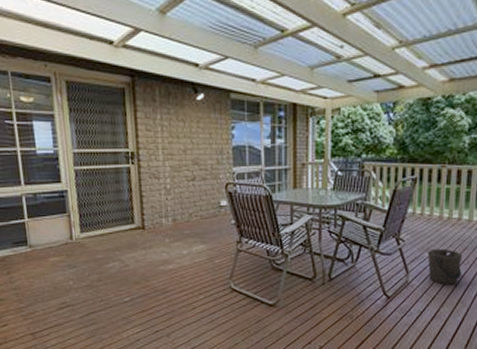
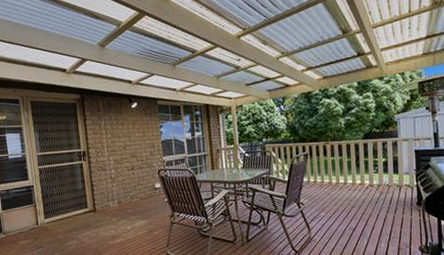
bucket: present [427,248,463,285] -> none [323,208,353,238]

